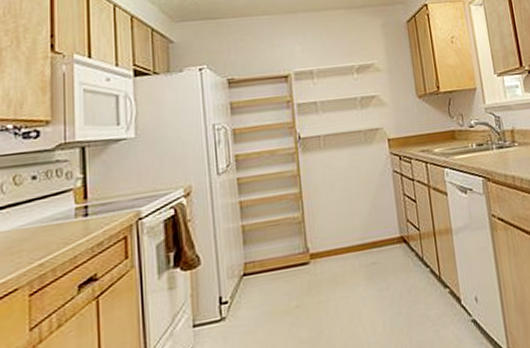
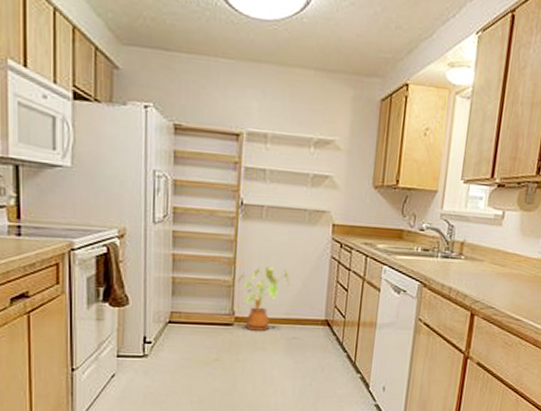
house plant: none [306,193,359,266] -> present [236,266,291,332]

